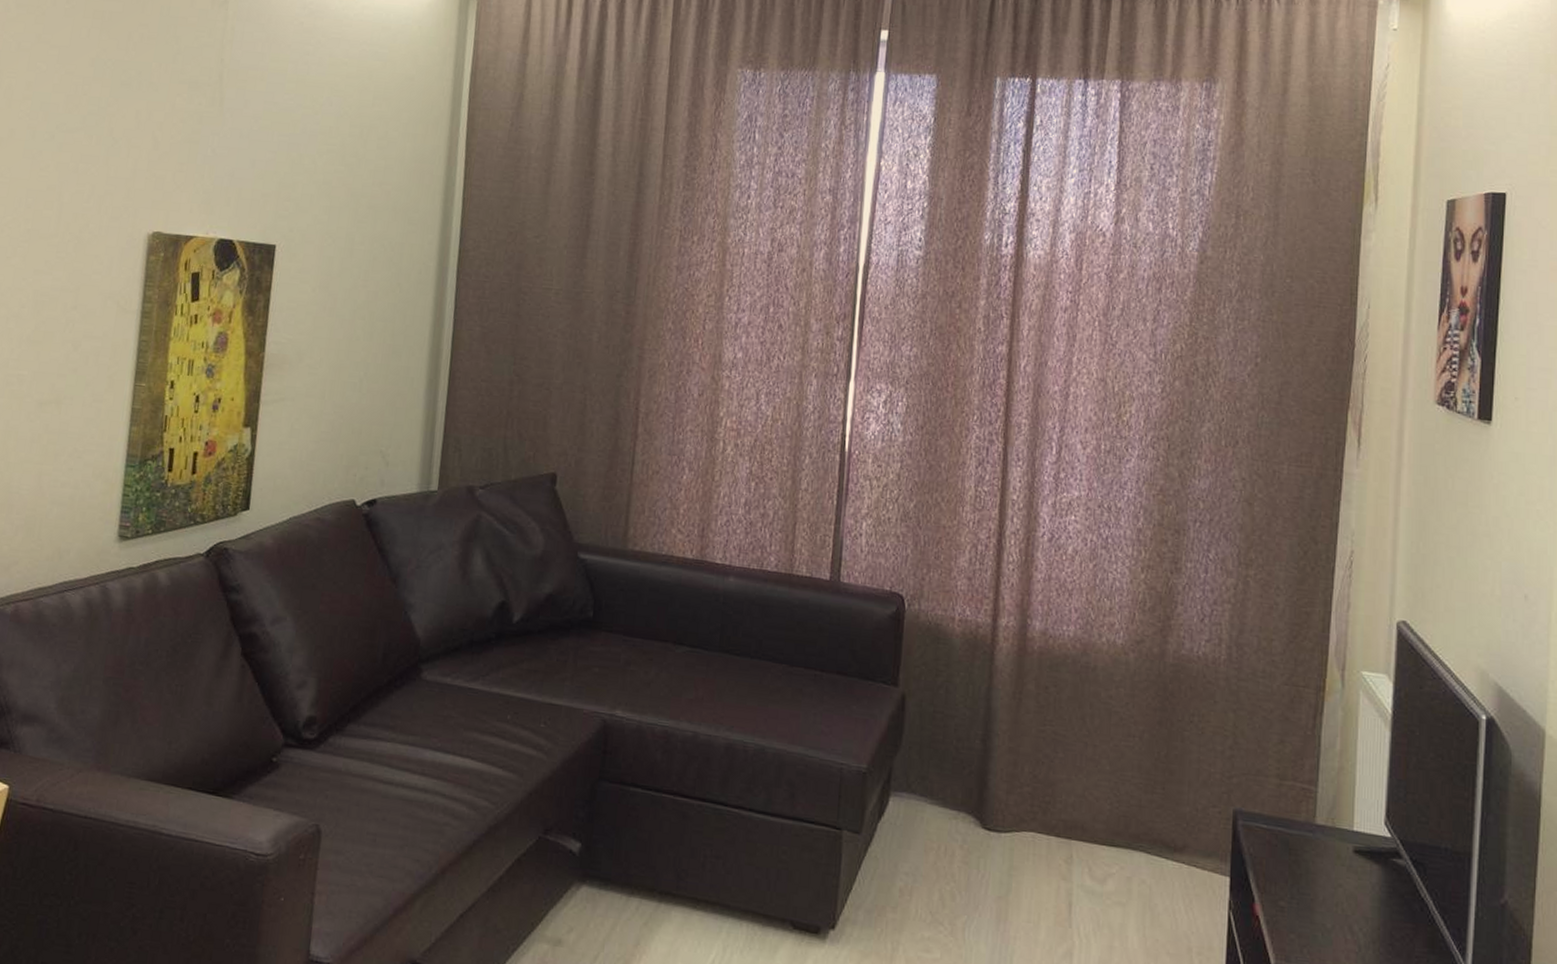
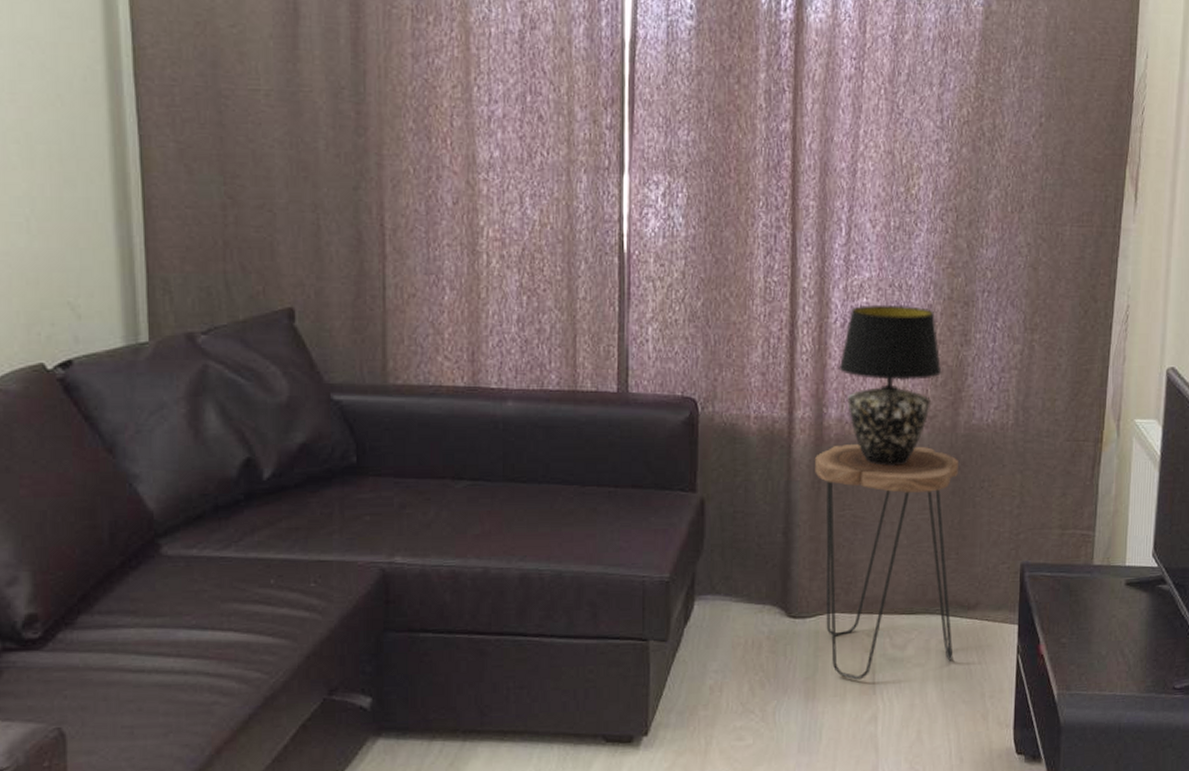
side table: none [1017,658,1166,909] -> present [815,444,958,680]
table lamp: none [1044,522,1151,687] -> present [839,304,942,466]

